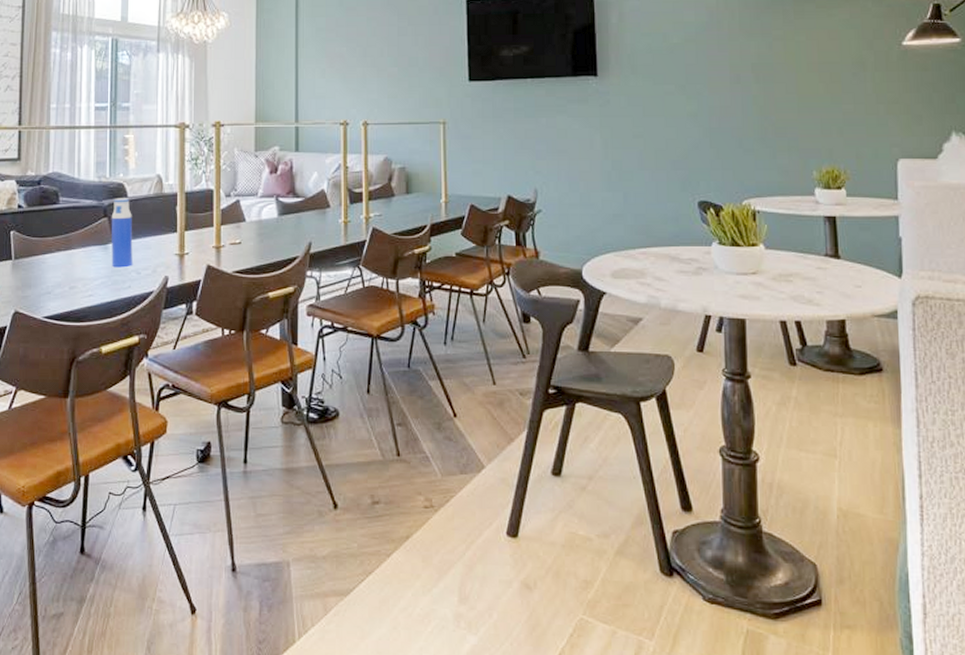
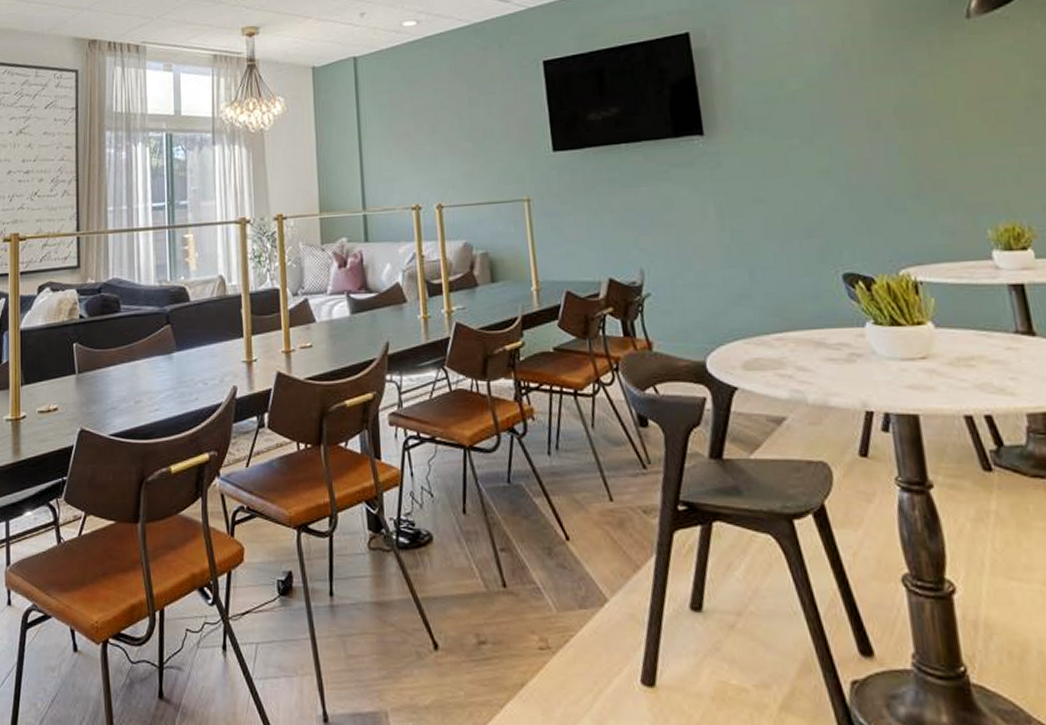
water bottle: present [111,198,133,268] -> none [174,302,199,379]

